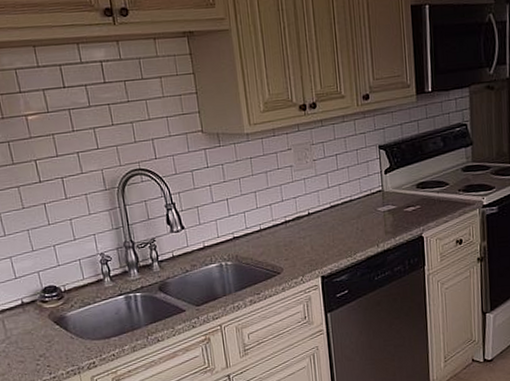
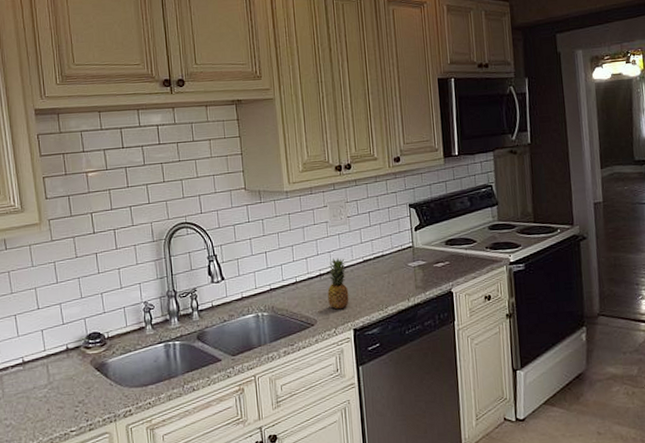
fruit: none [293,204,317,257] -> present [327,258,349,310]

